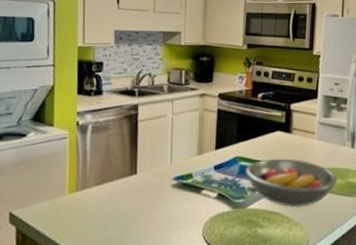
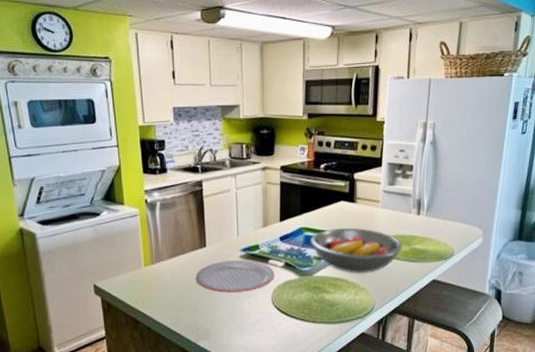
plate: none [122,189,207,224] -> present [195,259,274,293]

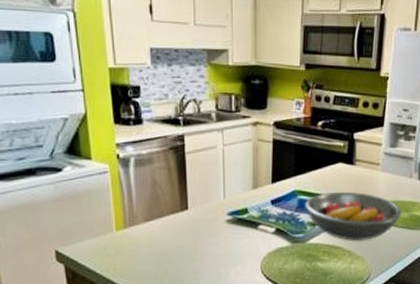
plate: present [195,259,274,293] -> none [175,224,264,260]

